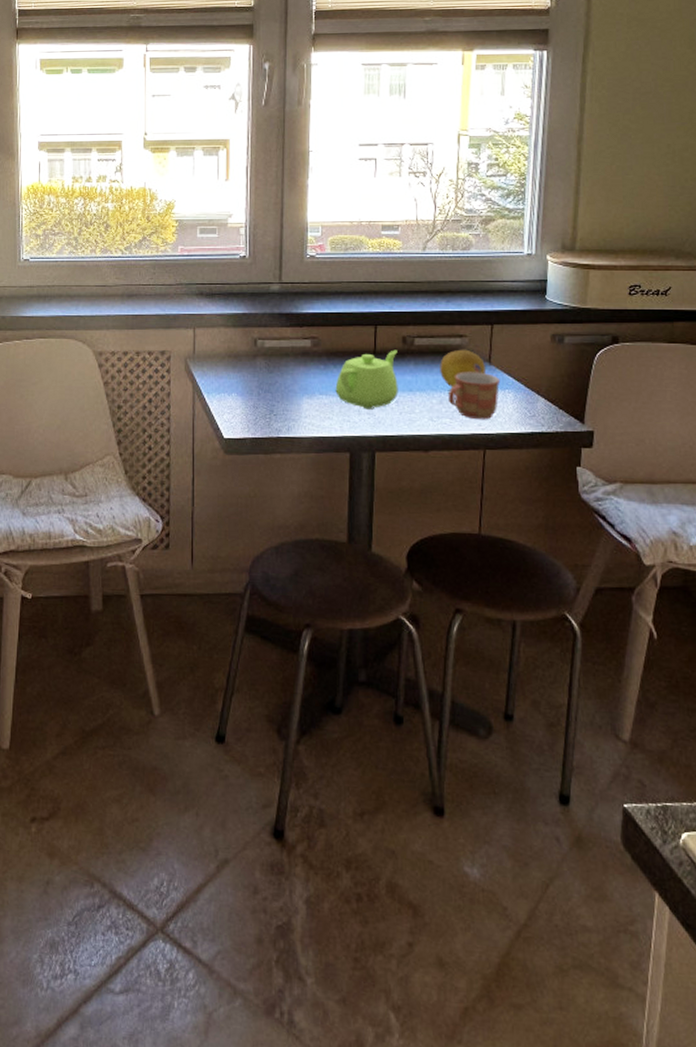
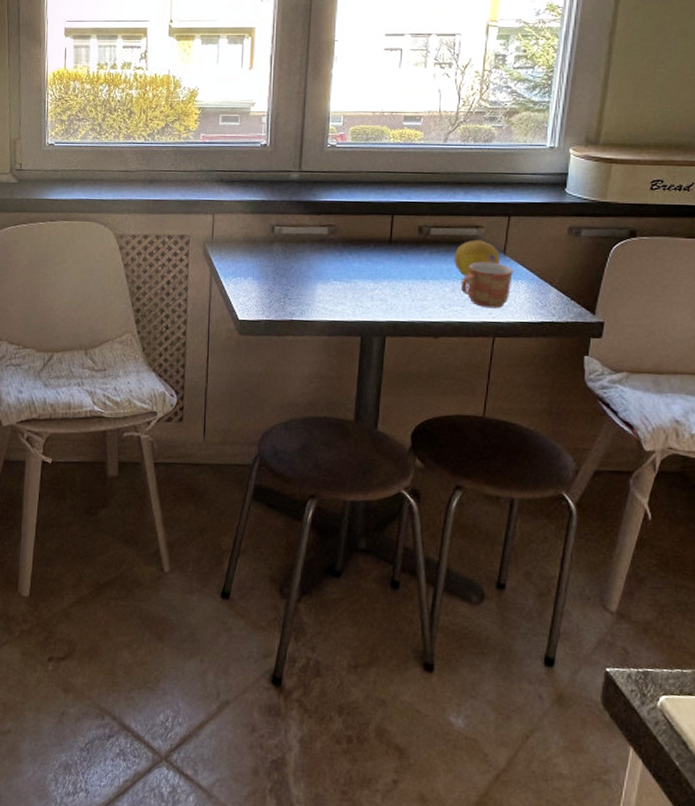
teapot: present [335,349,398,410] -> none [349,239,413,296]

